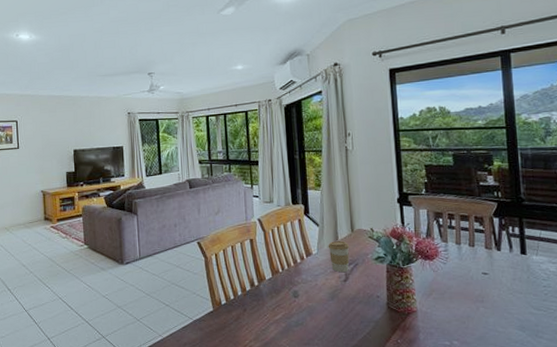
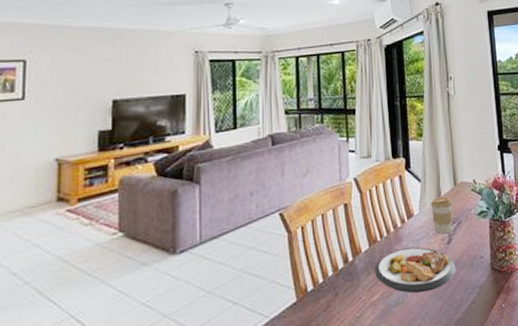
plate: none [277,281,353,319] -> present [375,247,456,293]

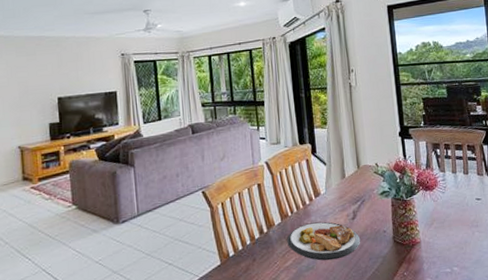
coffee cup: present [430,196,453,234] -> none [335,178,357,211]

